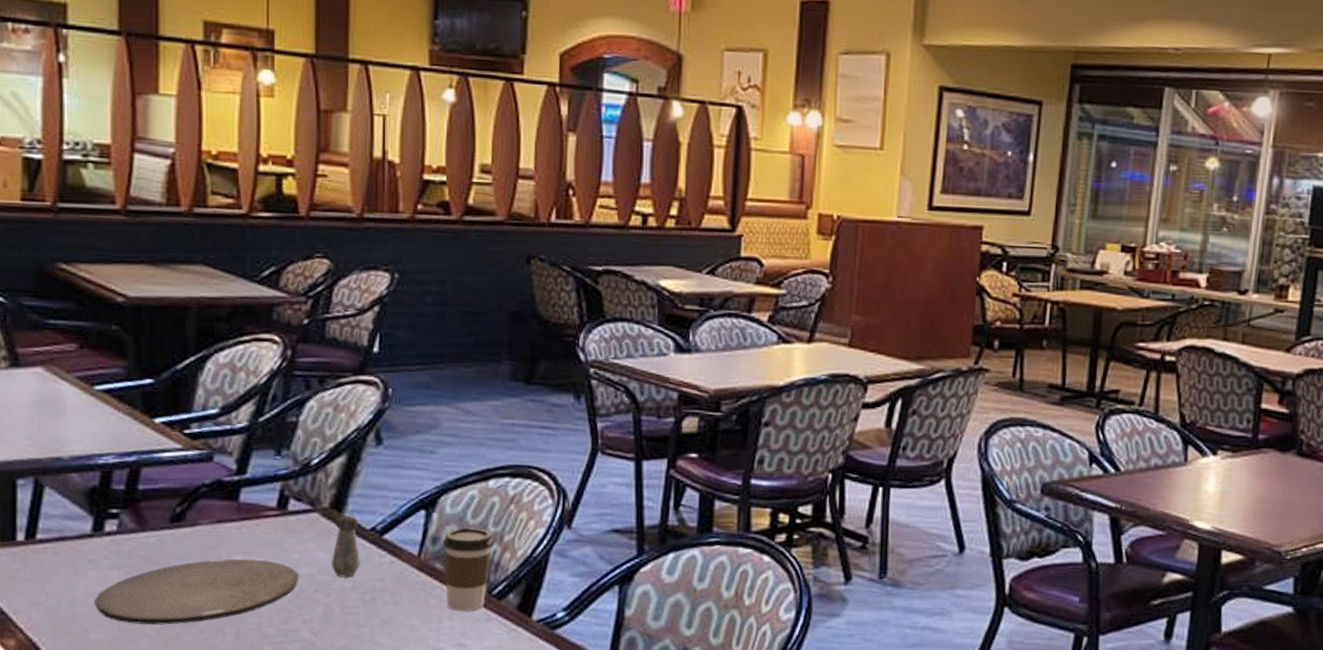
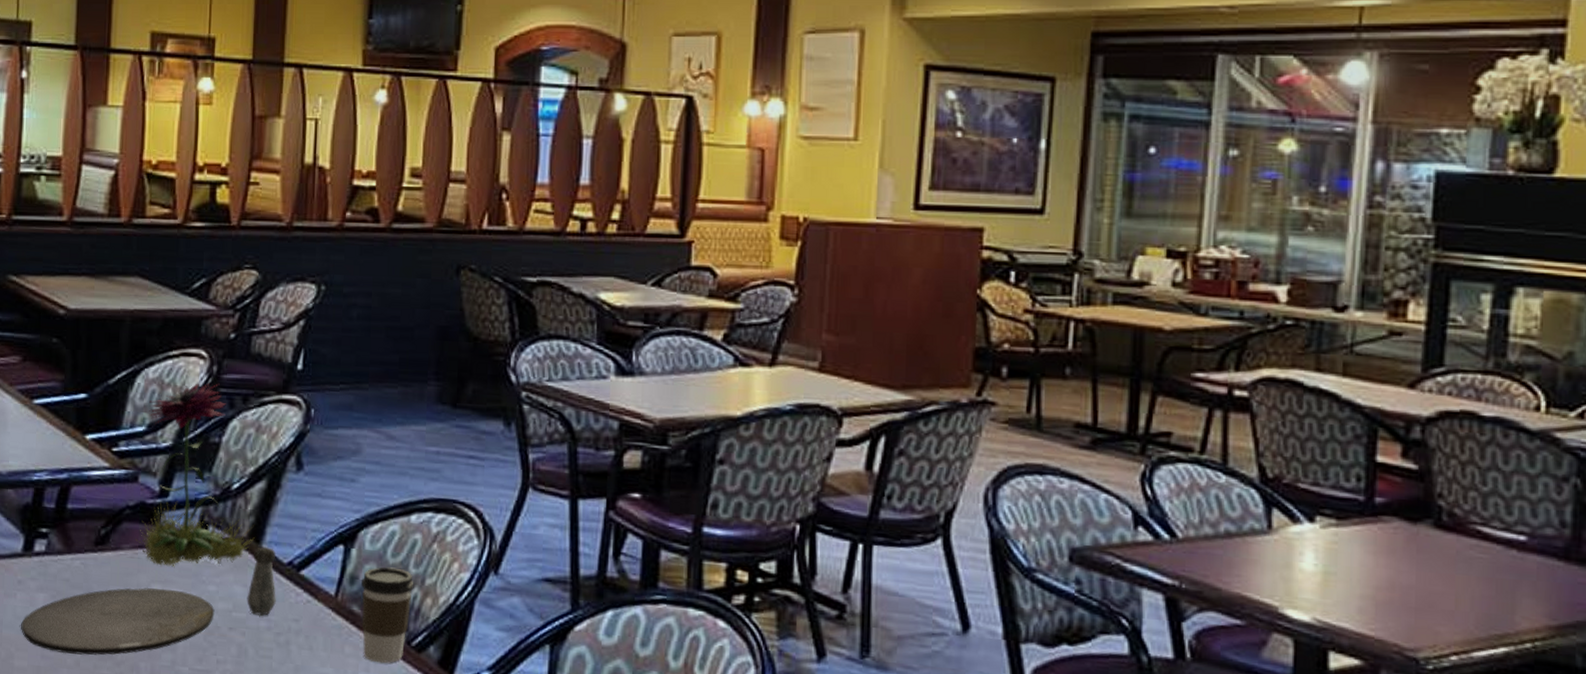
flower: none [213,367,337,539] -> present [135,383,255,567]

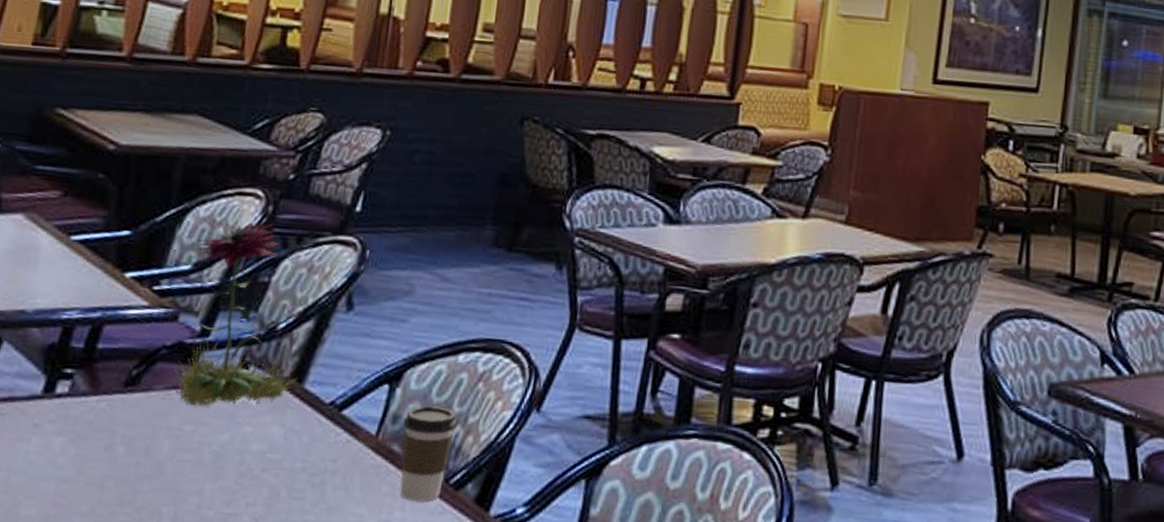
plate: present [21,587,215,655] -> none [32,430,249,501]
salt shaker: present [247,547,277,616] -> none [283,387,319,457]

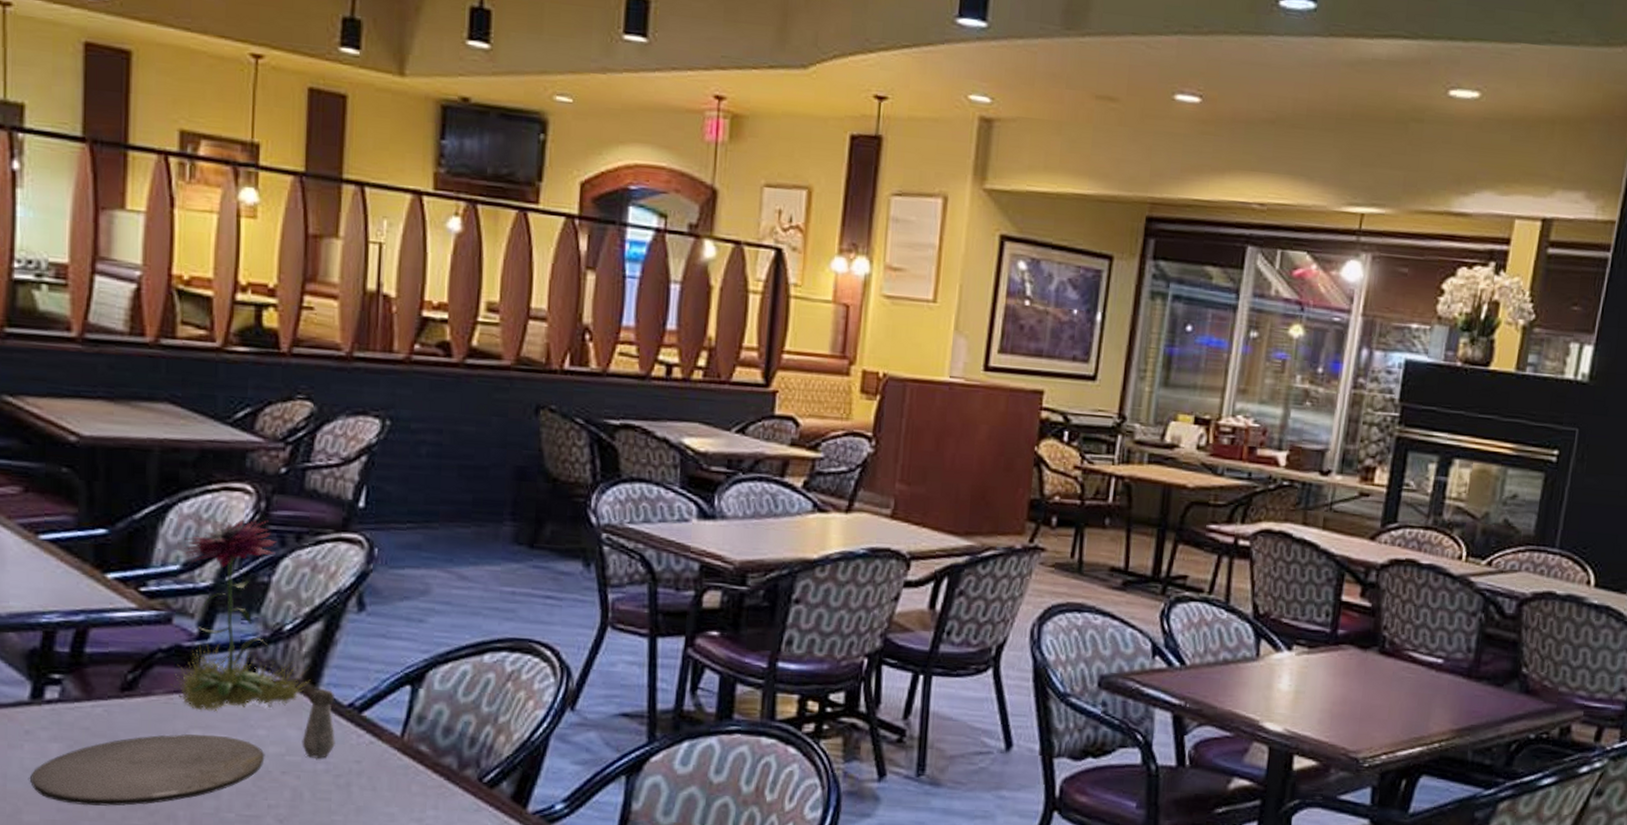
plate: none [32,430,249,501] -> present [30,734,265,806]
salt shaker: none [283,387,319,457] -> present [302,689,336,759]
coffee cup: present [399,406,457,502] -> none [430,706,487,801]

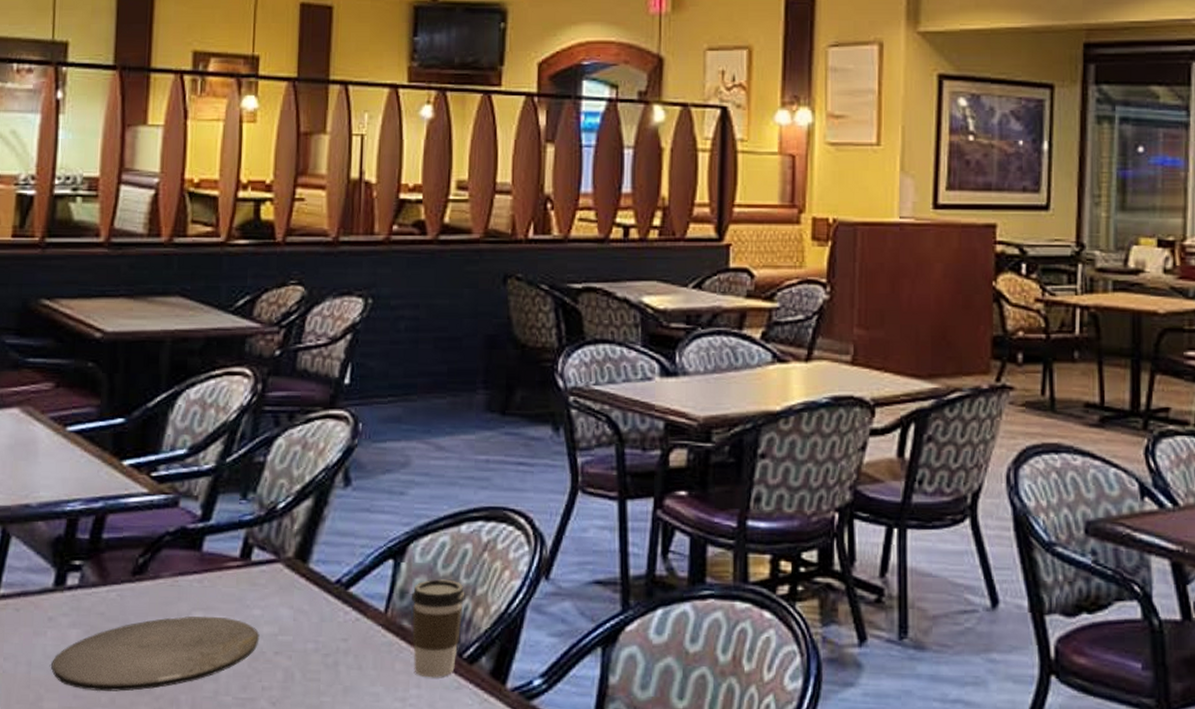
flower: present [170,520,311,712] -> none [175,402,301,593]
salt shaker: present [302,689,336,759] -> none [293,566,324,637]
coffee cup: none [430,706,487,801] -> present [412,579,465,678]

